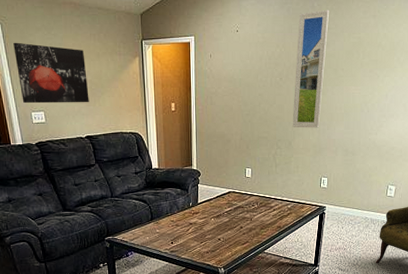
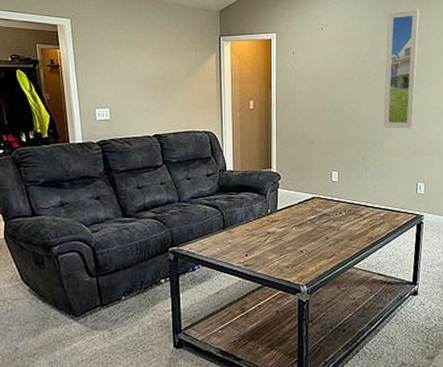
wall art: present [13,42,89,104] -> none [82,37,160,100]

